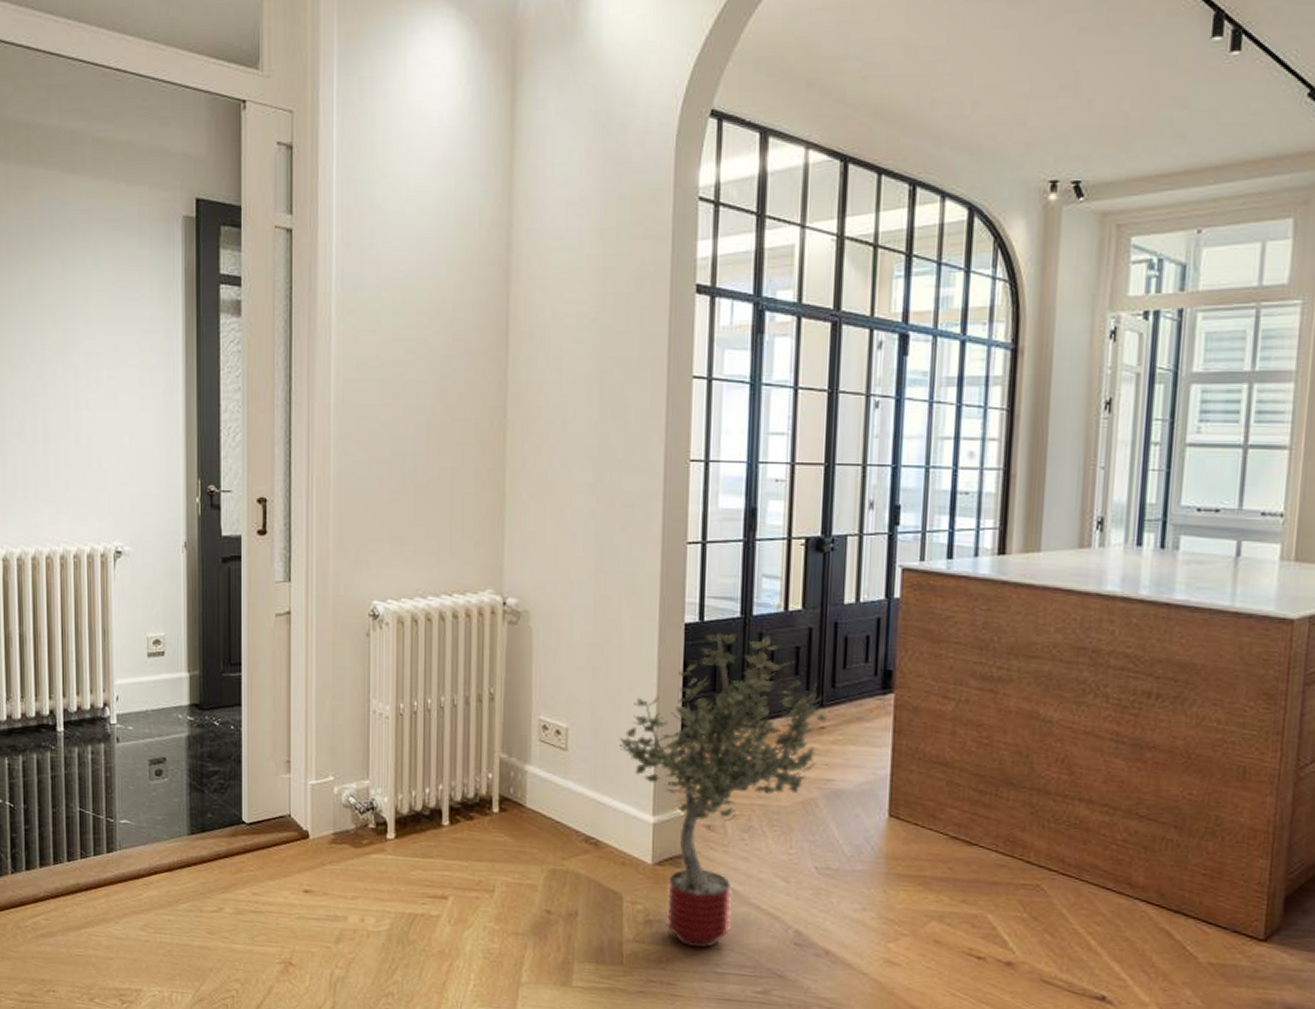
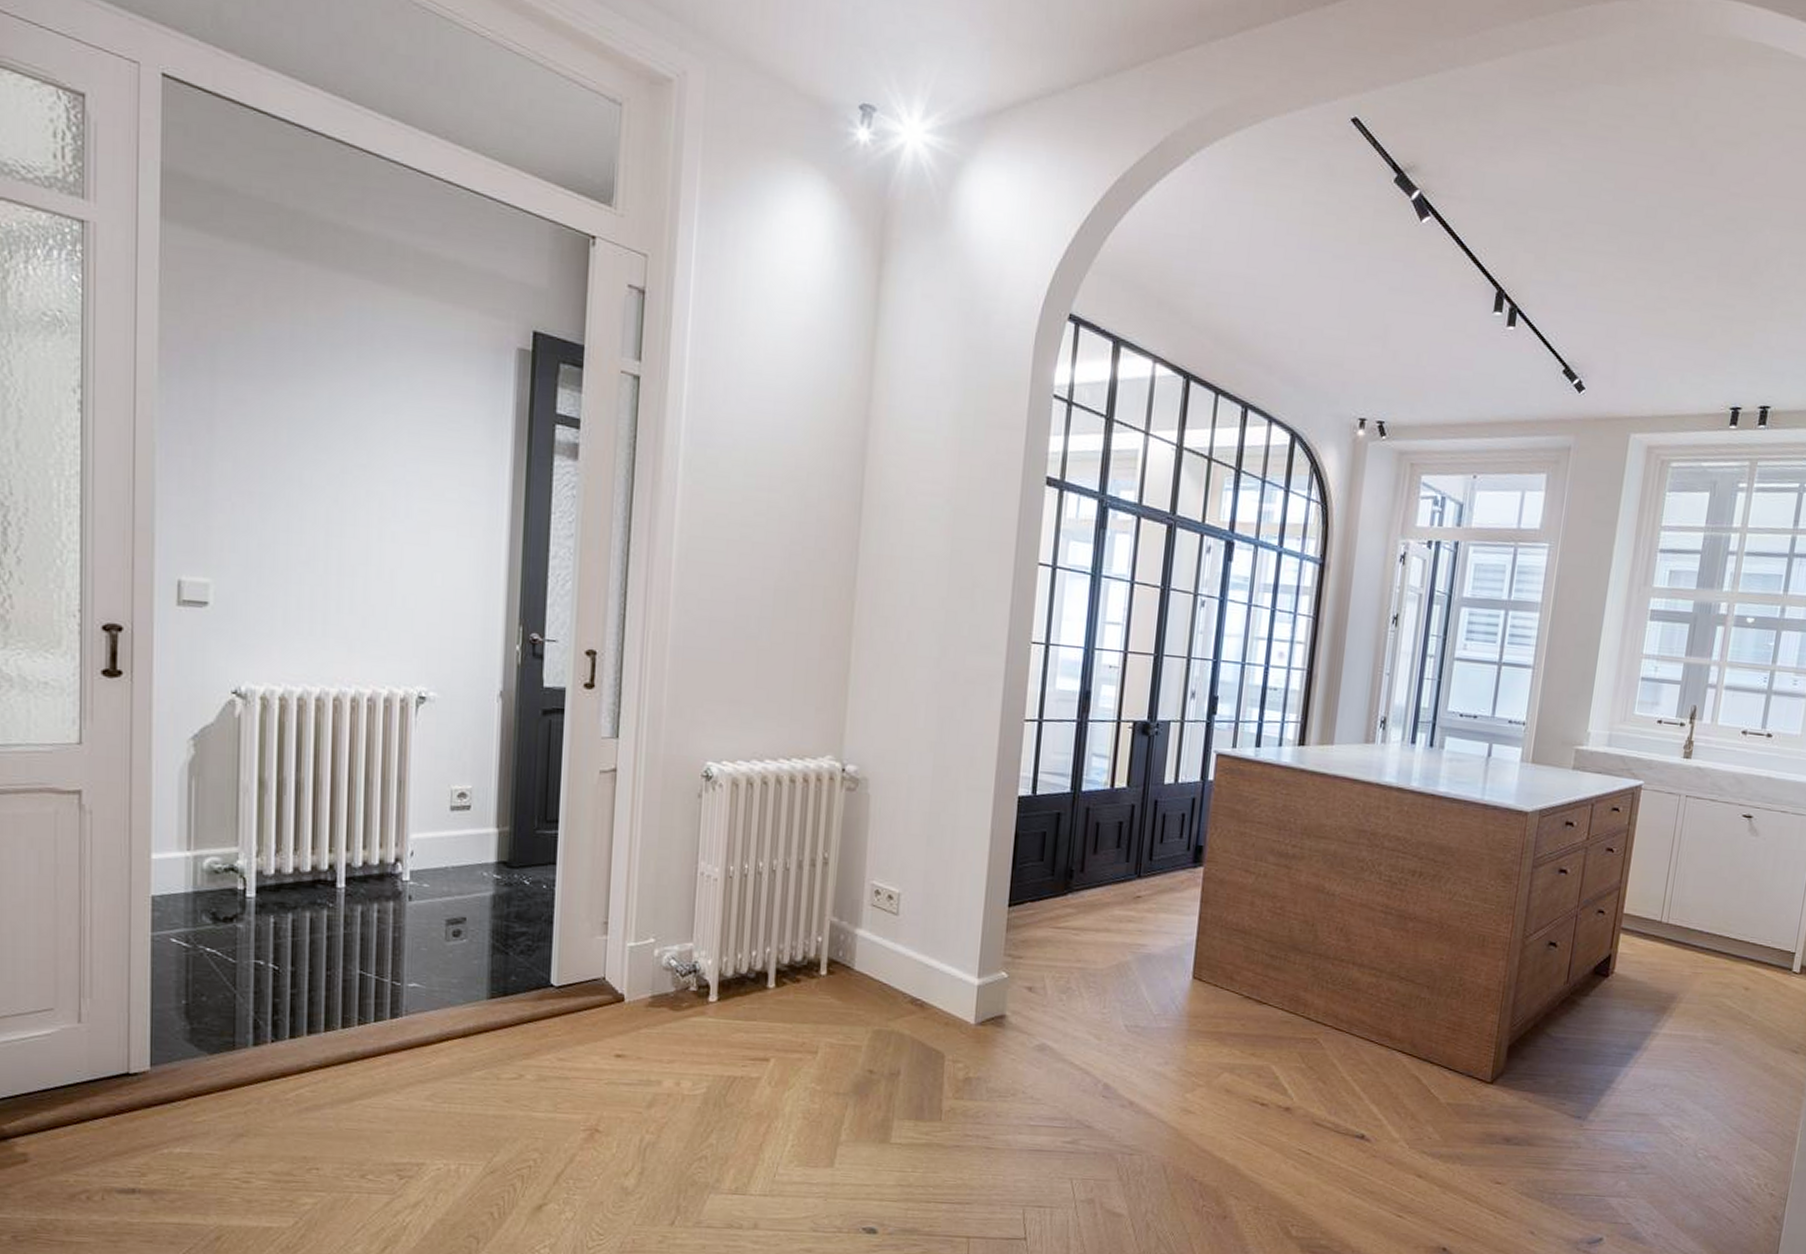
potted tree: present [619,633,829,949] -> none [949,807,1145,1103]

